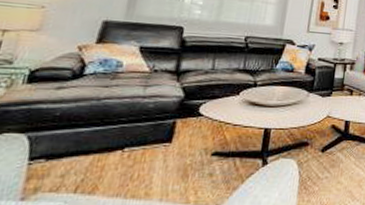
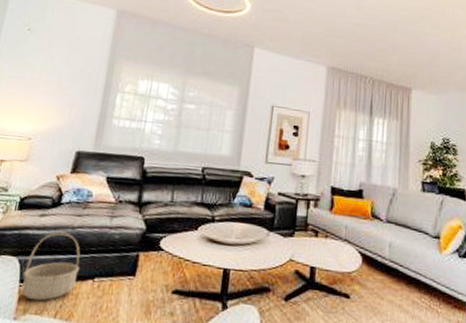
basket: none [31,103,107,178] -> present [21,231,80,301]

